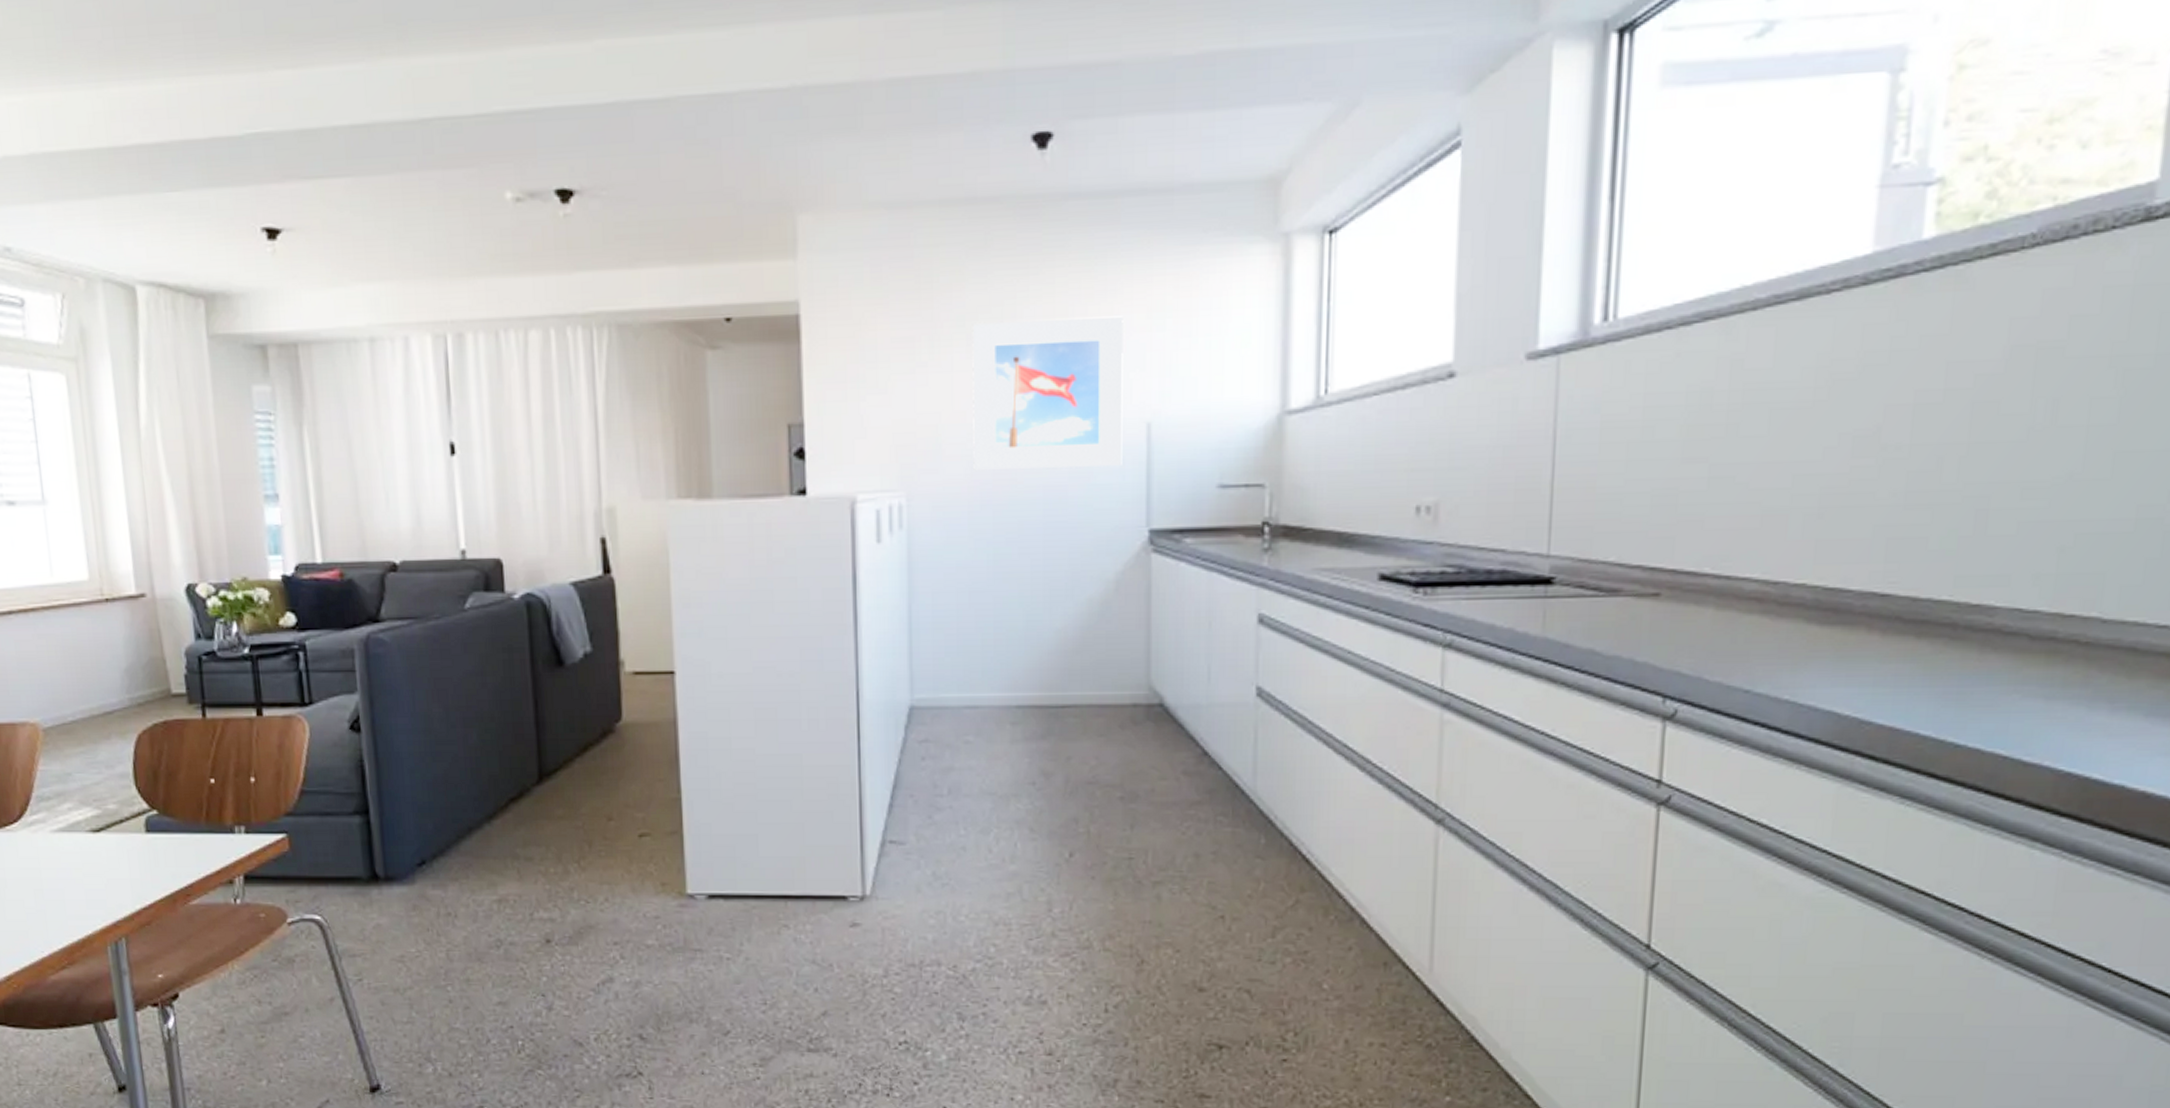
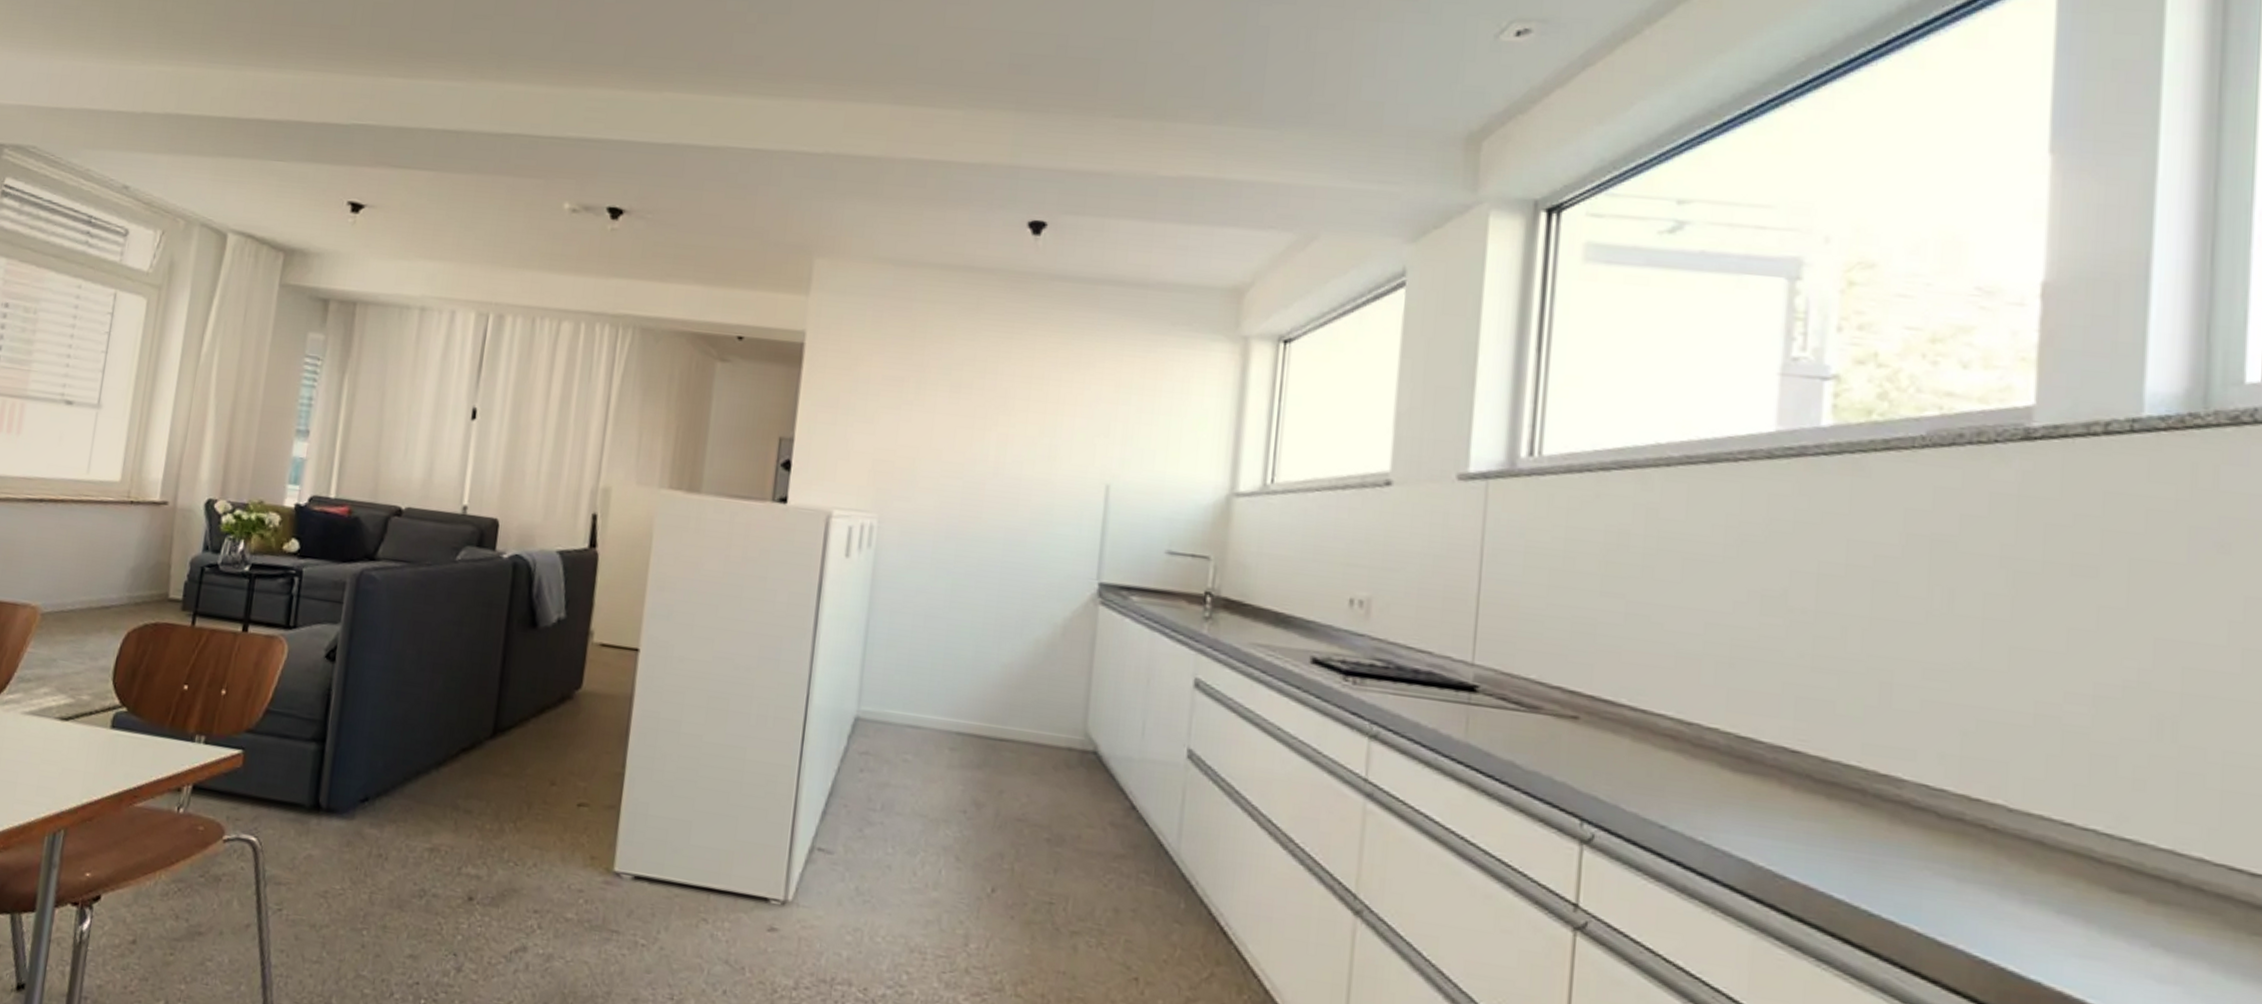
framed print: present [972,316,1123,470] -> none [943,374,1094,520]

